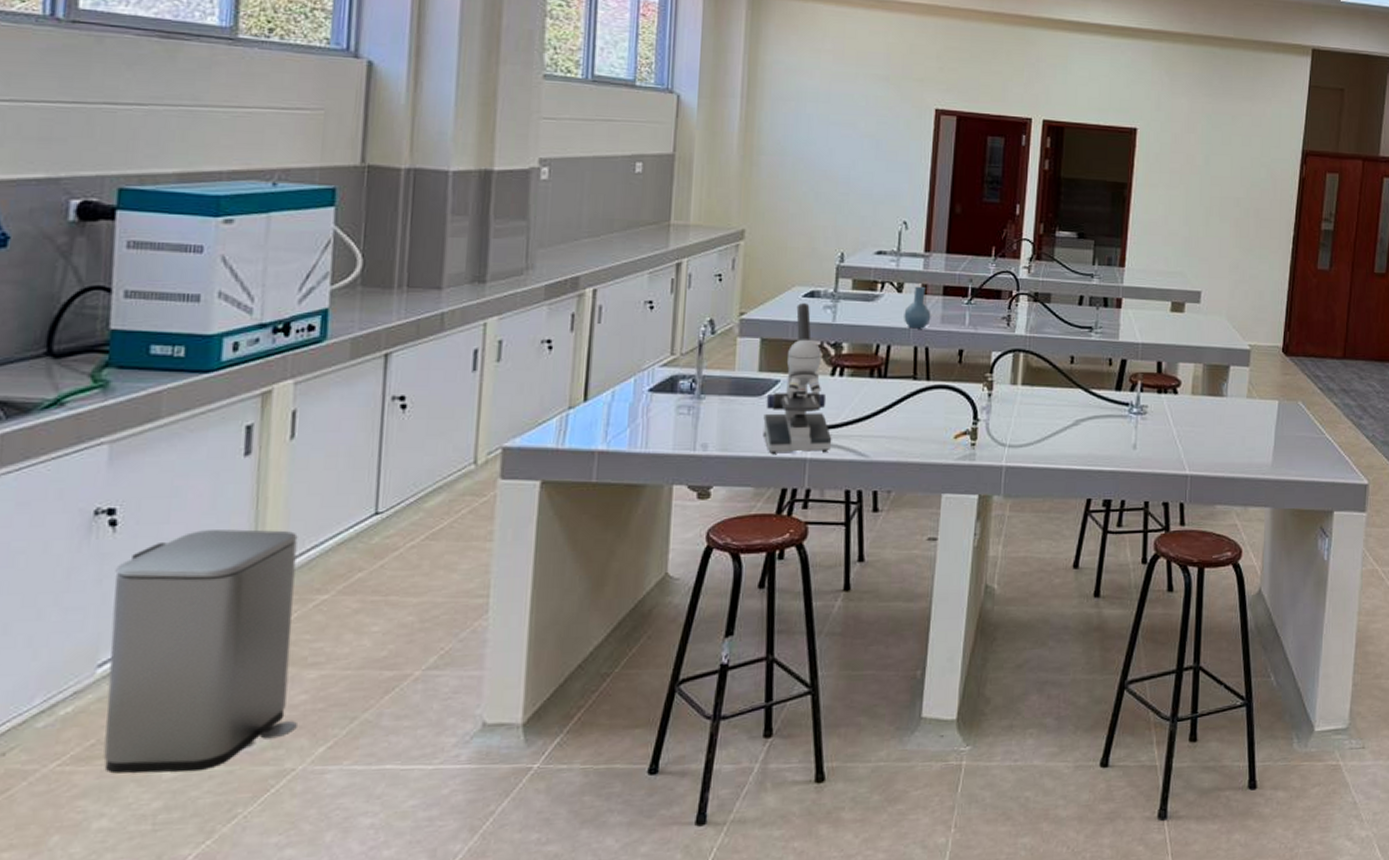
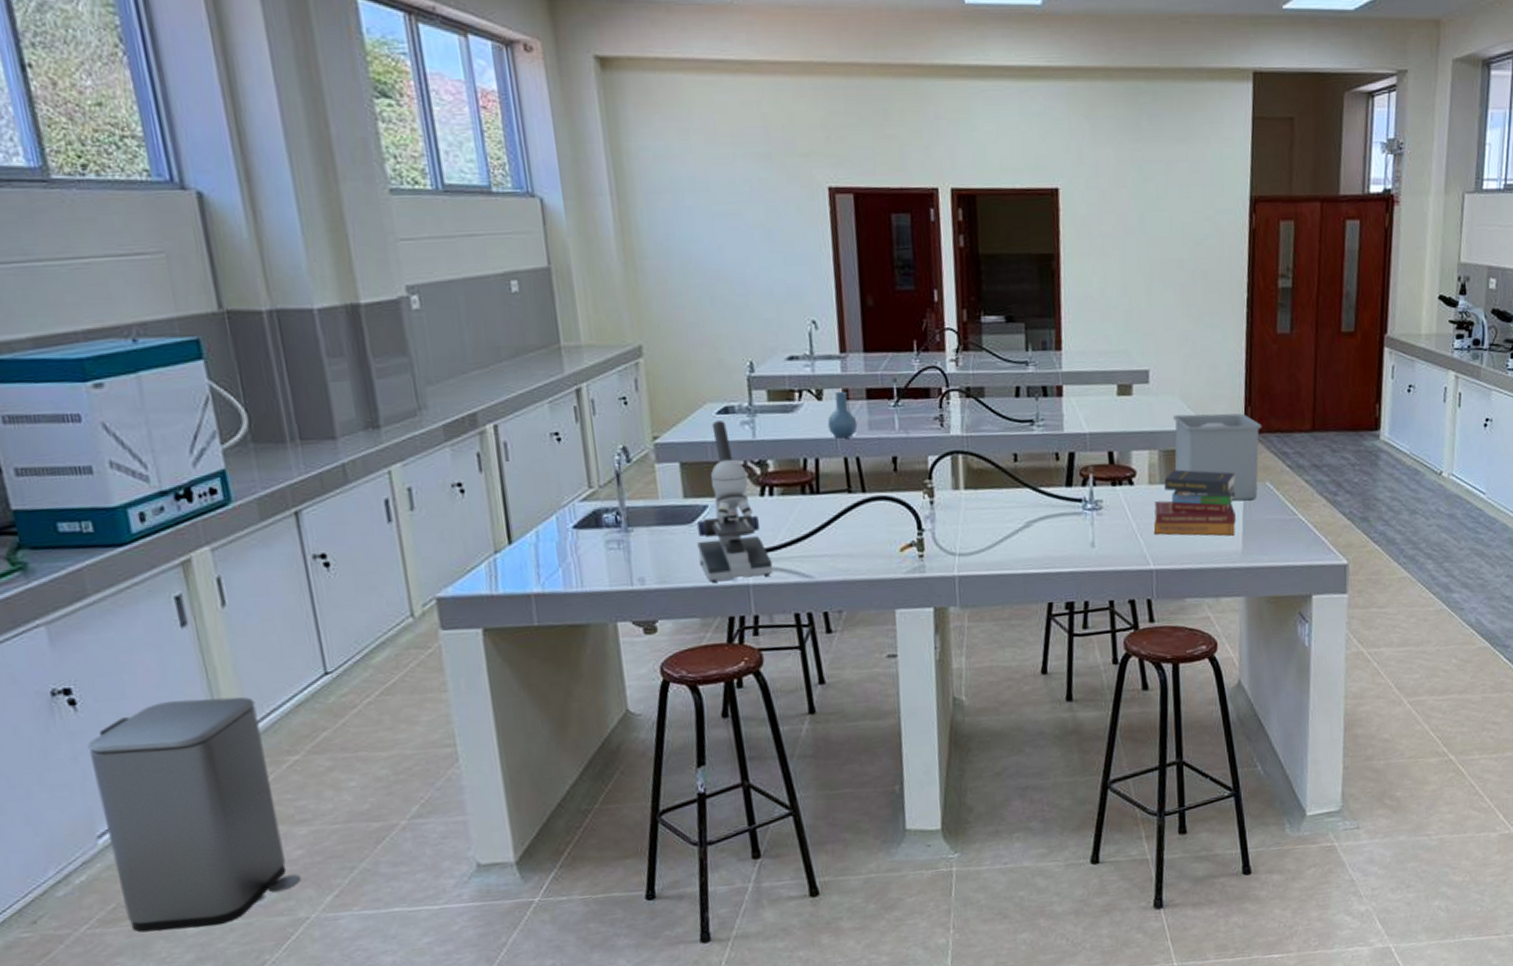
books: none [1192,383,1272,449] -> present [1153,469,1236,536]
container: none [1216,334,1298,417] -> present [1172,413,1262,502]

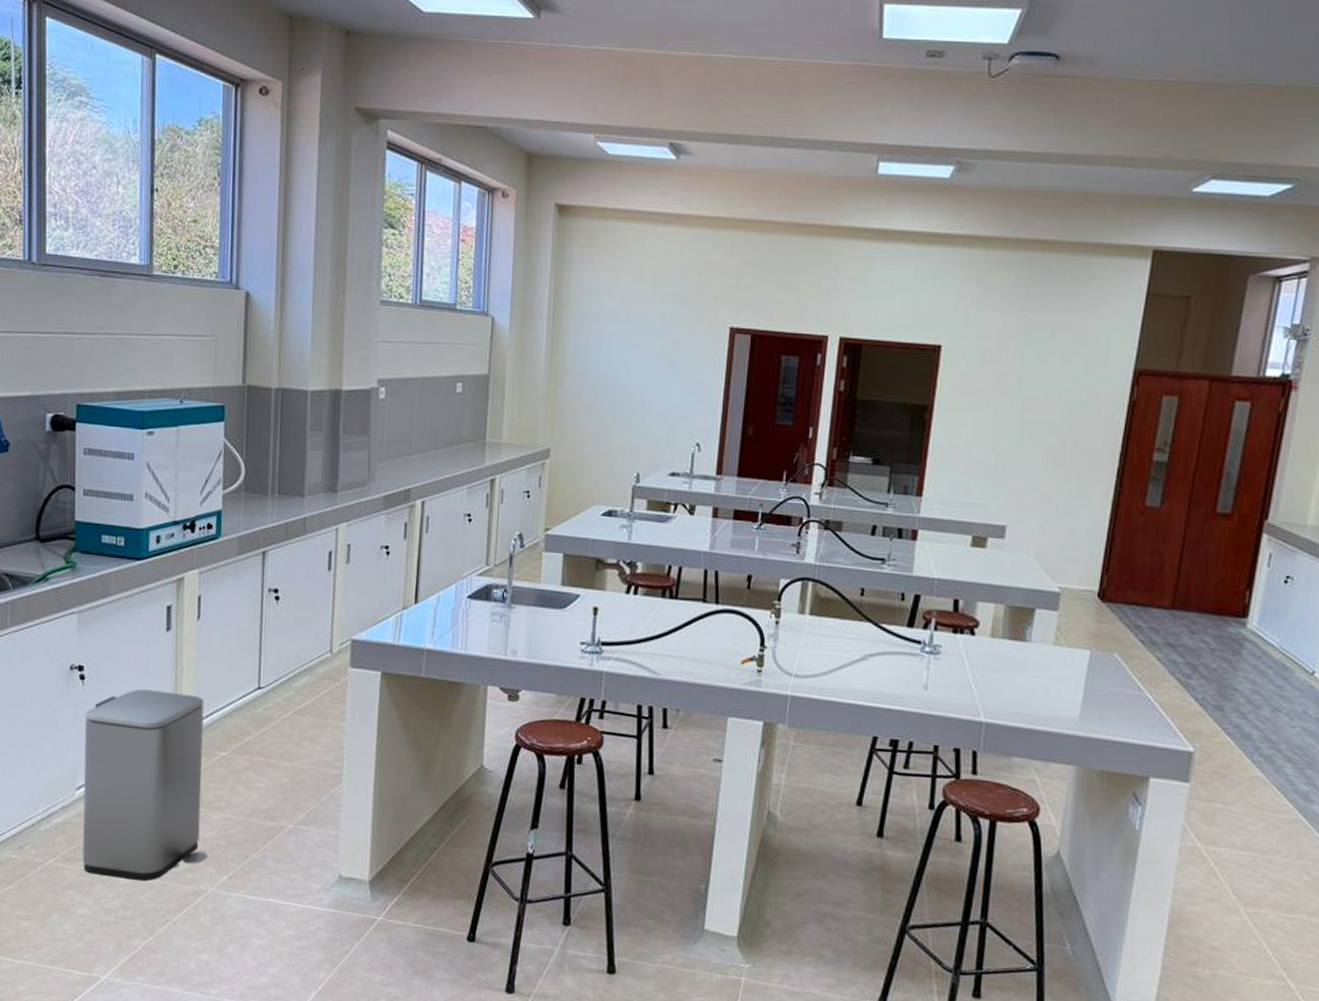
microscope: present [696,421,773,582] -> none [564,522,626,668]
flask: present [827,391,858,439] -> none [695,509,722,552]
books: present [1153,469,1236,536] -> none [988,627,1083,702]
container: present [1172,413,1262,502] -> none [1019,573,1117,669]

